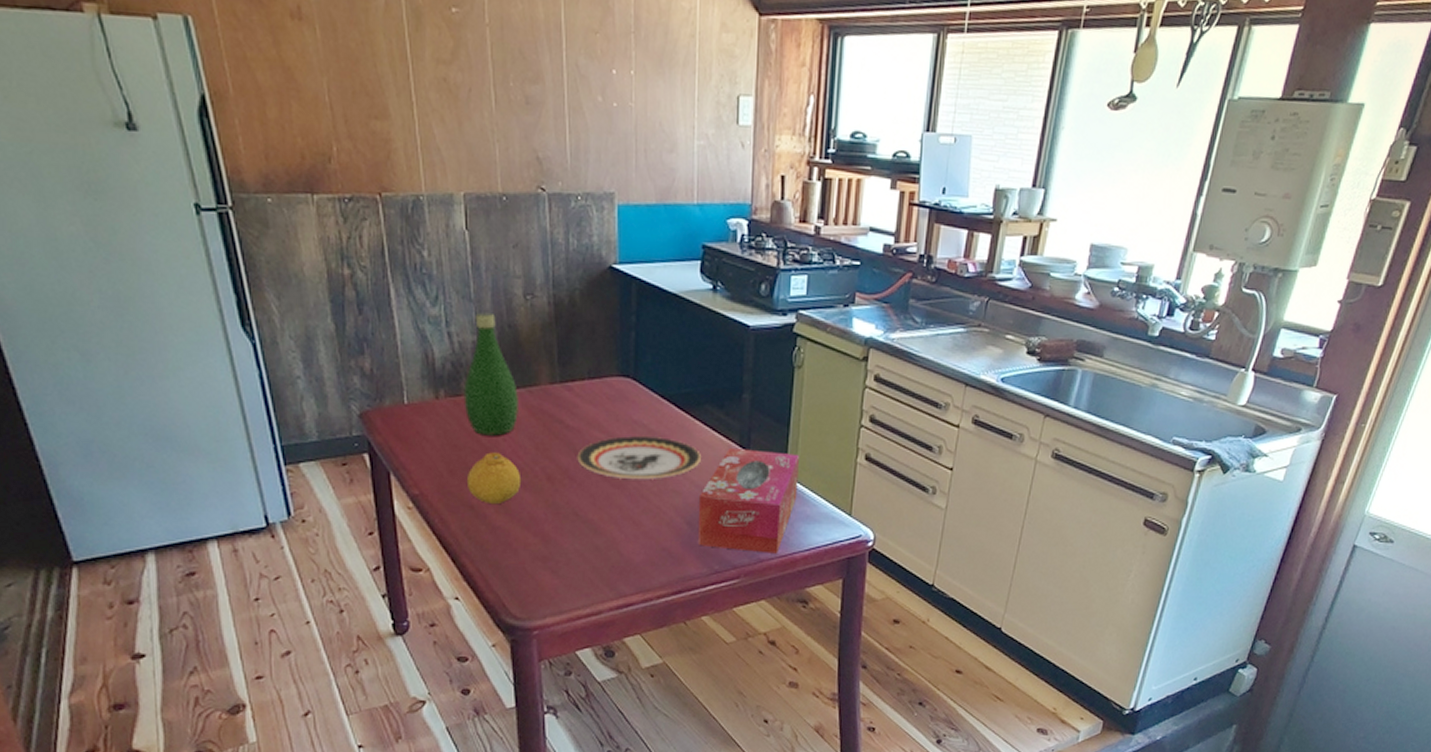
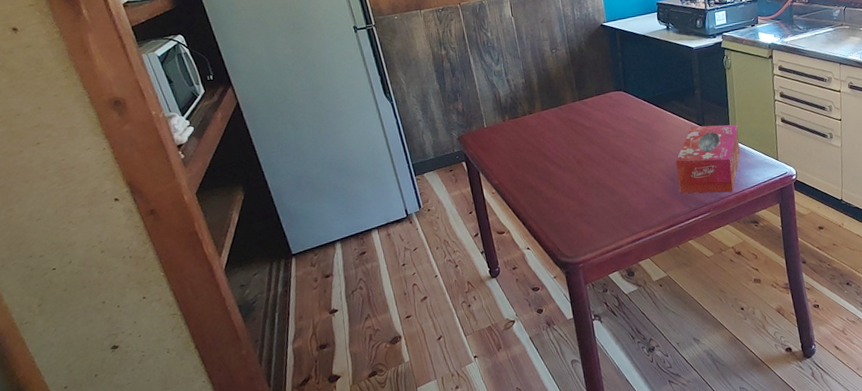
bottle: present [463,312,518,436] -> none [519,63,555,141]
fruit: present [466,452,522,505] -> none [527,150,562,184]
plate: present [577,436,701,480] -> none [594,126,674,156]

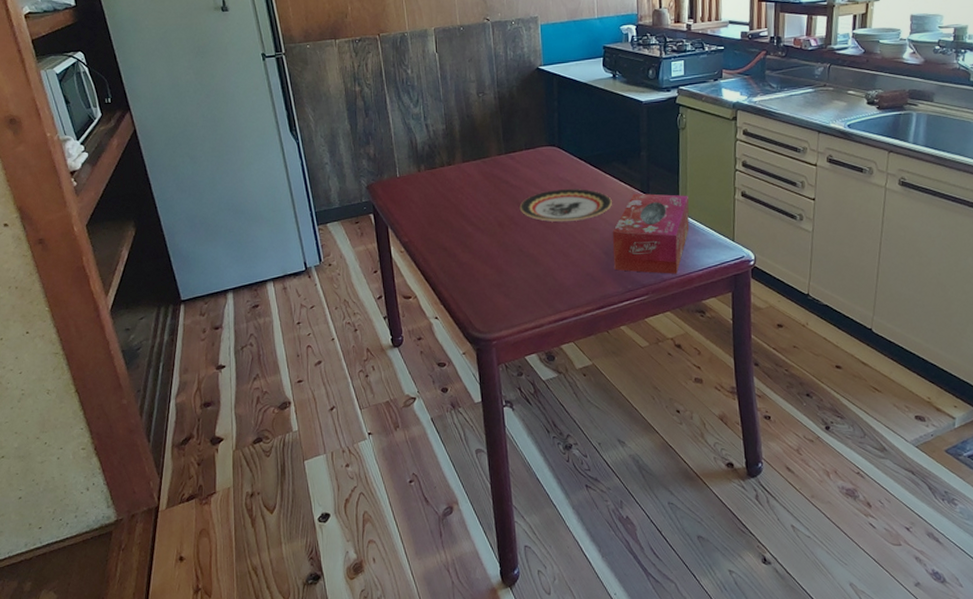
plate: none [594,126,674,156] -> present [519,189,612,222]

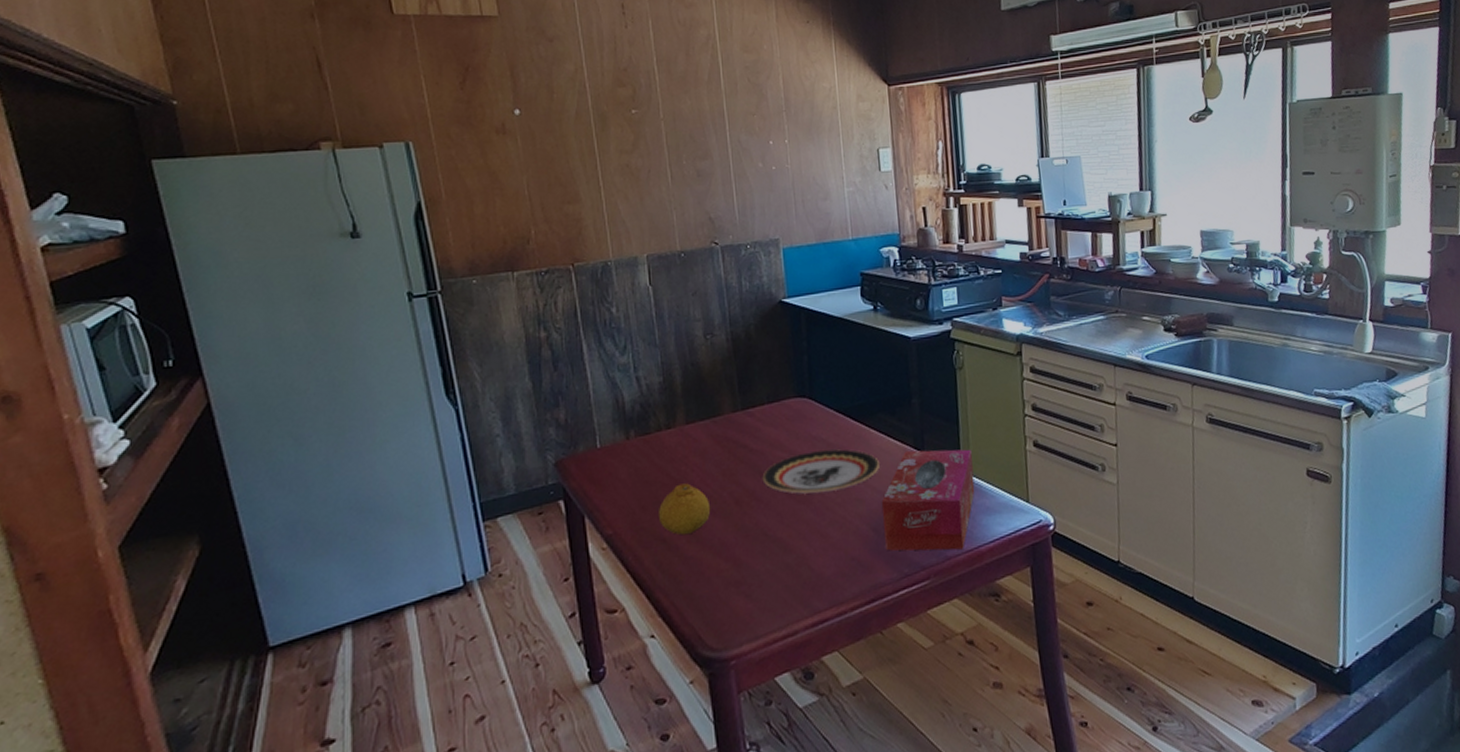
fruit: none [441,208,480,247] -> present [657,483,711,536]

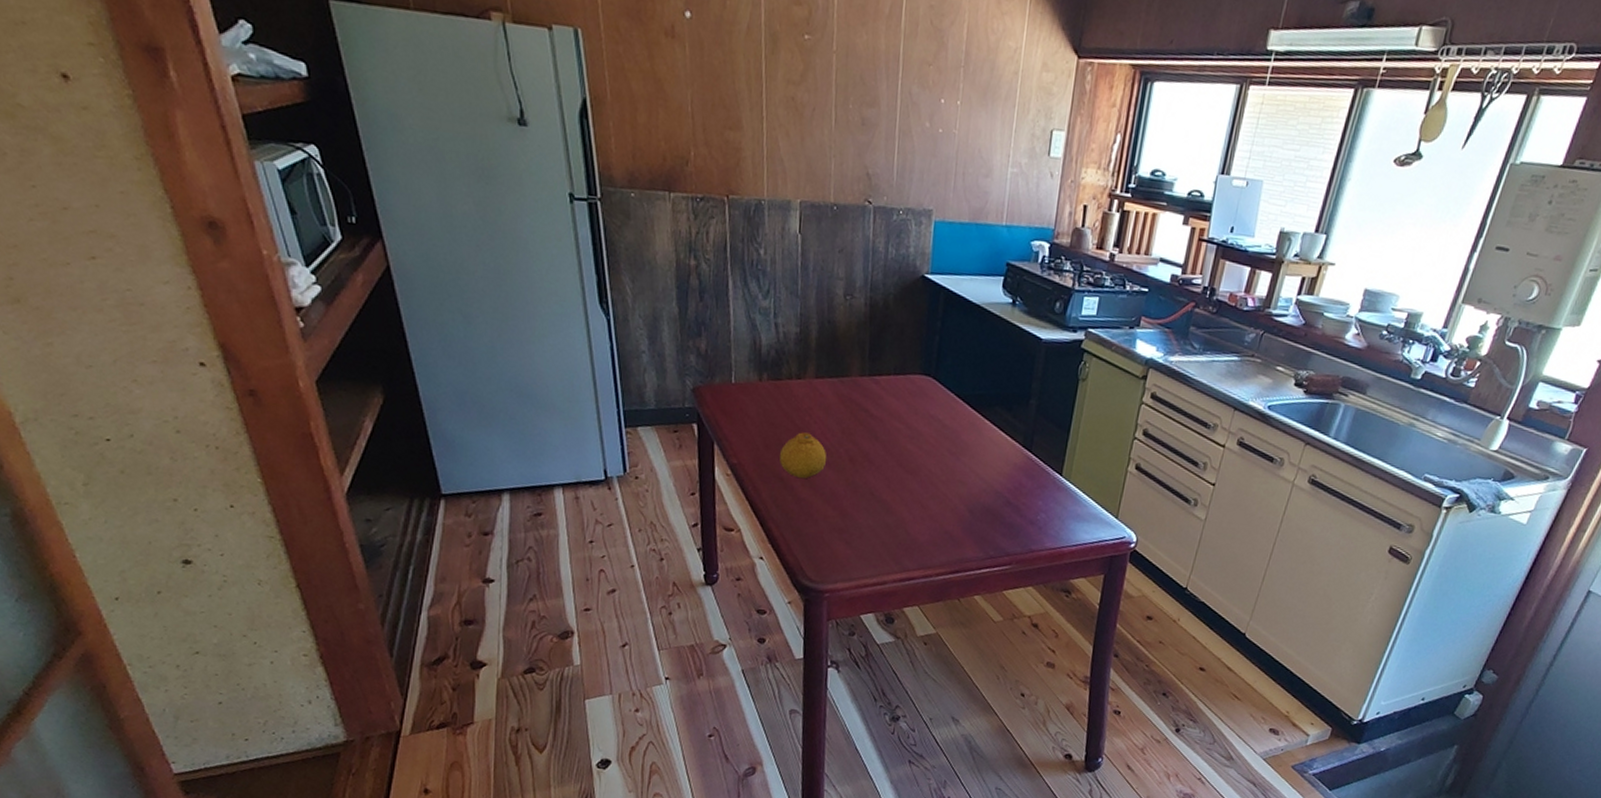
plate: present [762,449,880,494] -> none [877,428,987,470]
tissue box: present [882,449,975,551] -> none [978,446,1077,546]

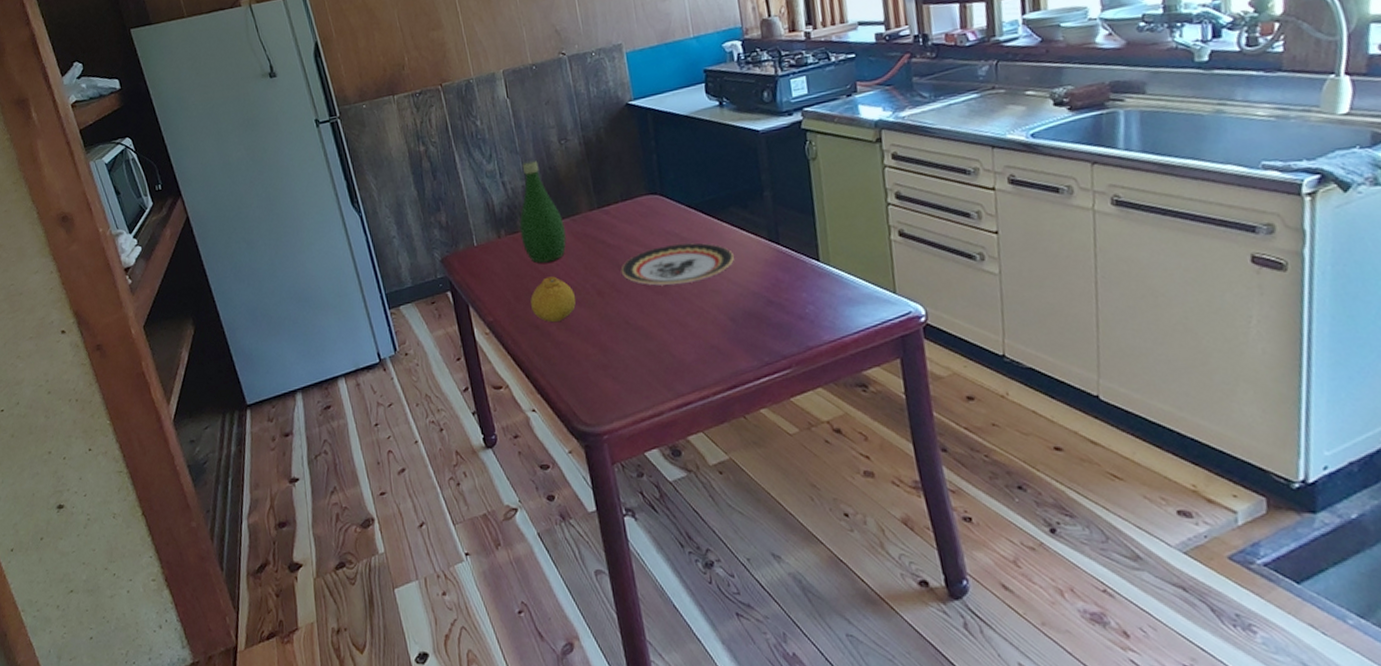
bottle: none [783,307,831,418] -> present [519,160,566,264]
plate: none [877,428,987,470] -> present [620,243,734,286]

